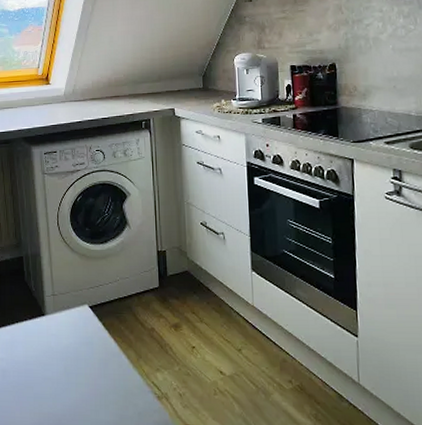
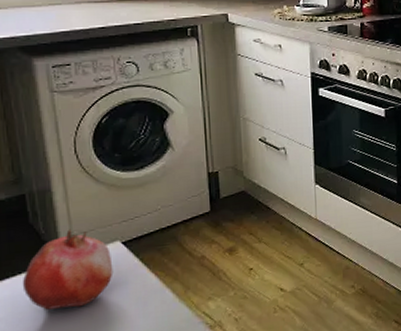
fruit: none [18,289,82,359] -> present [22,229,114,310]

